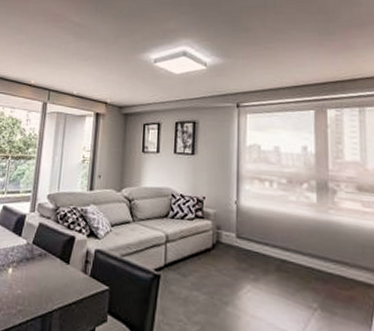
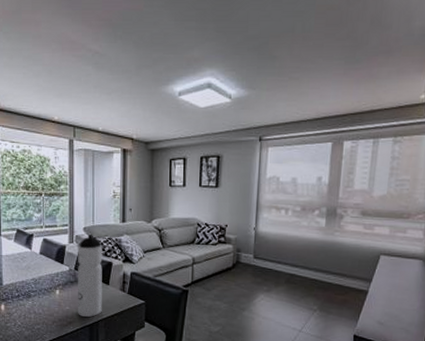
water bottle: none [30,203,66,305] -> present [78,235,103,317]

